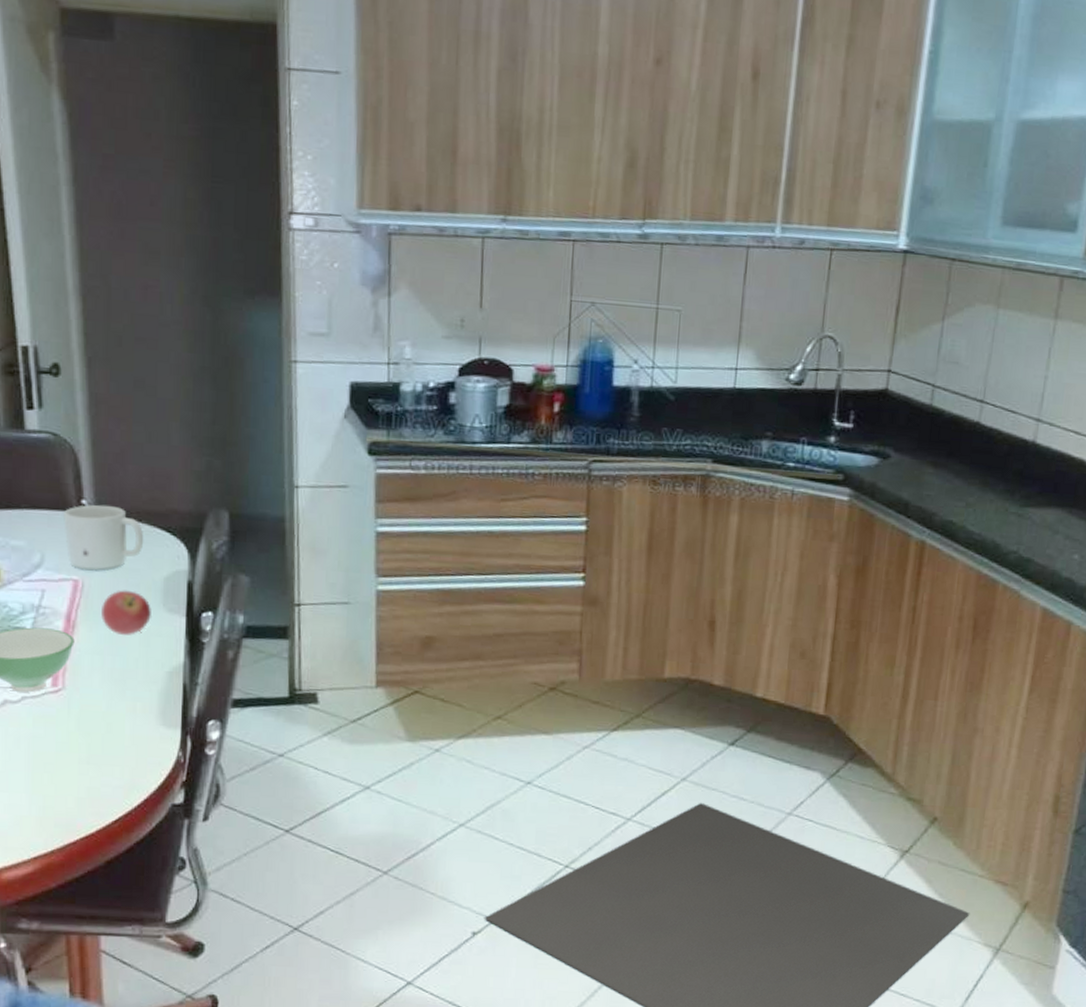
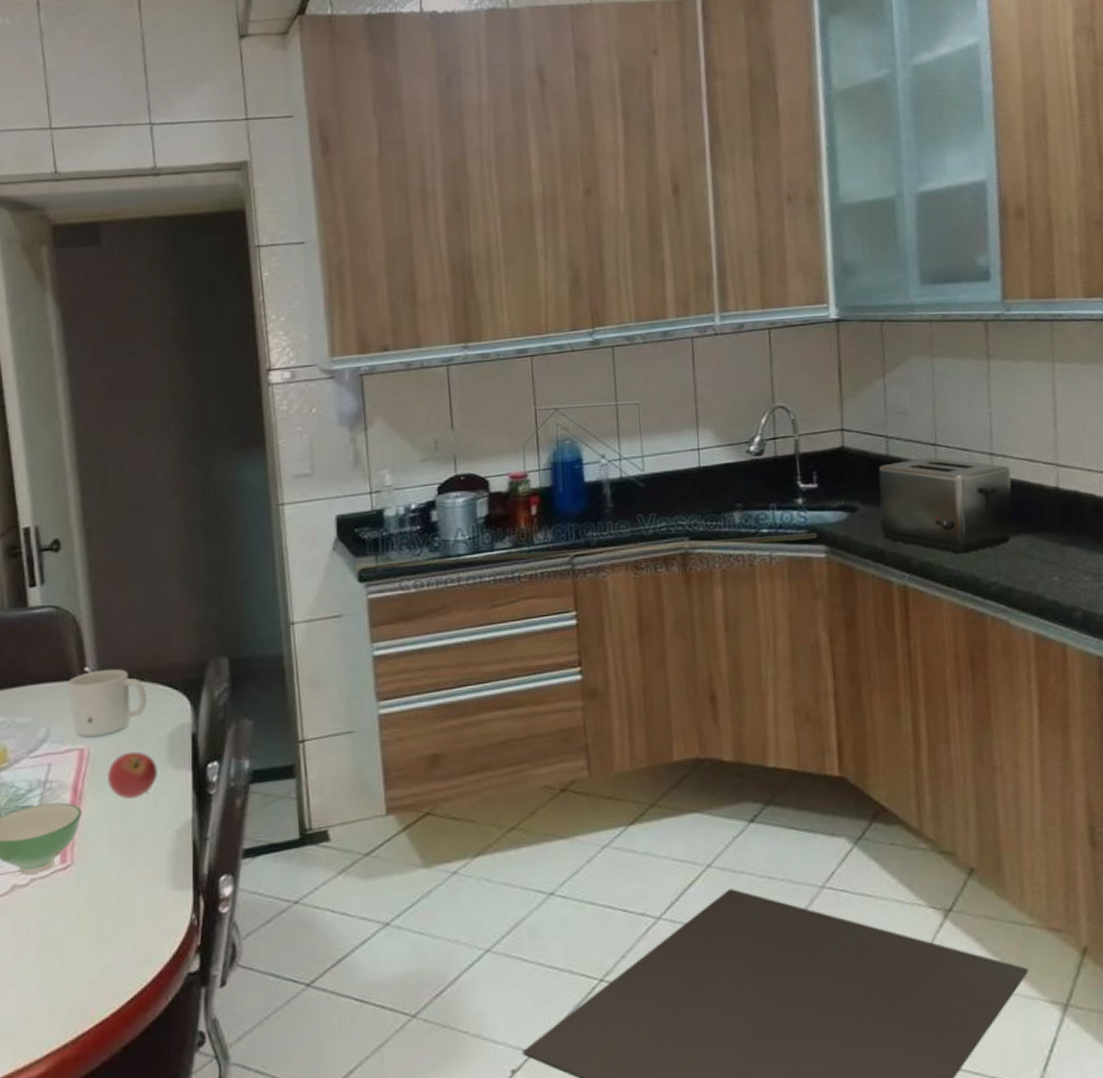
toaster: none [909,413,1054,518] -> present [878,456,1012,554]

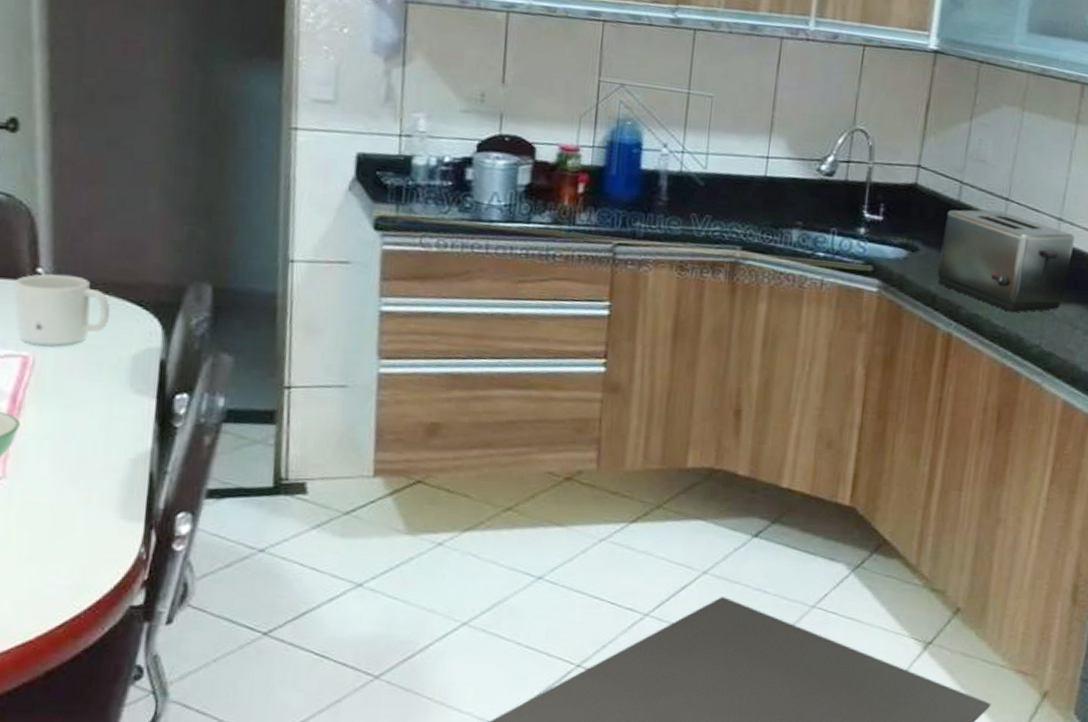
fruit: present [108,751,159,799] -> none [54,368,116,419]

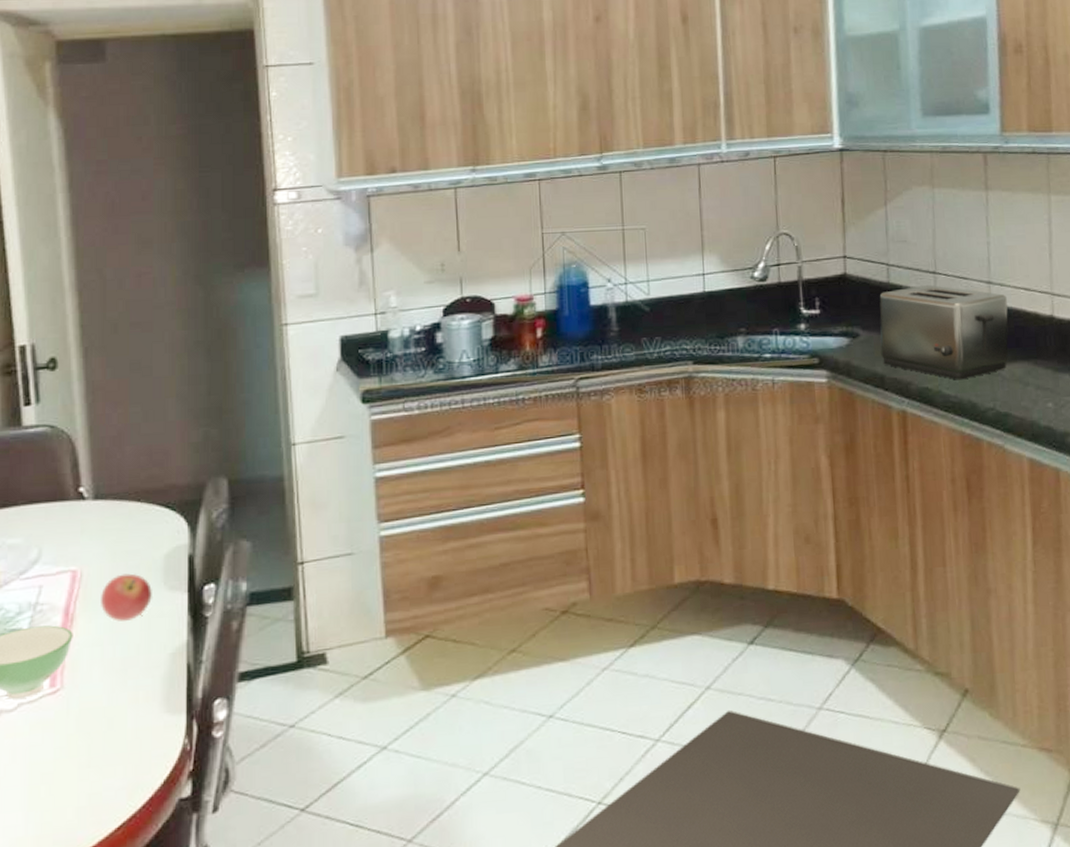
mug: present [14,273,111,347] -> none [61,489,143,560]
fruit: none [54,368,116,419] -> present [101,573,153,622]

